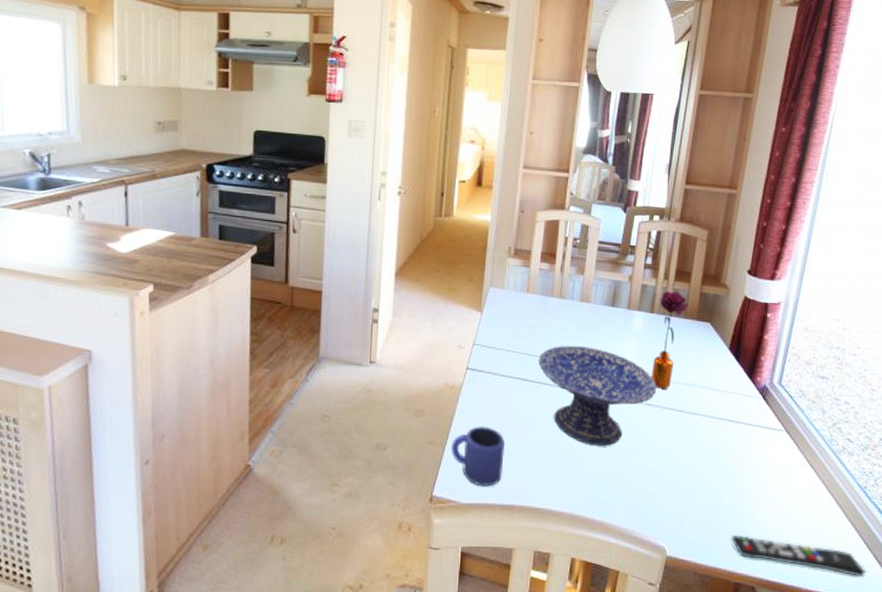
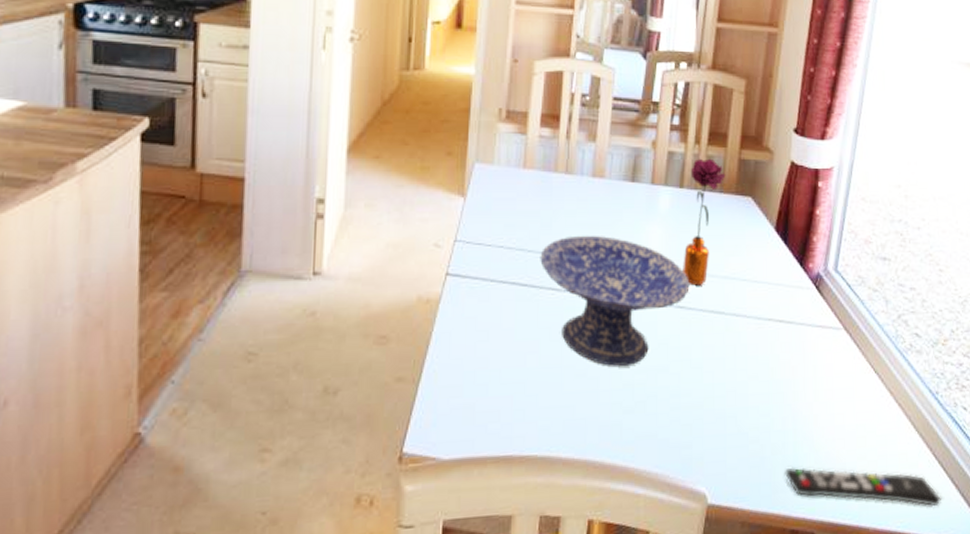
mug: present [451,425,506,486] -> none [427,350,500,434]

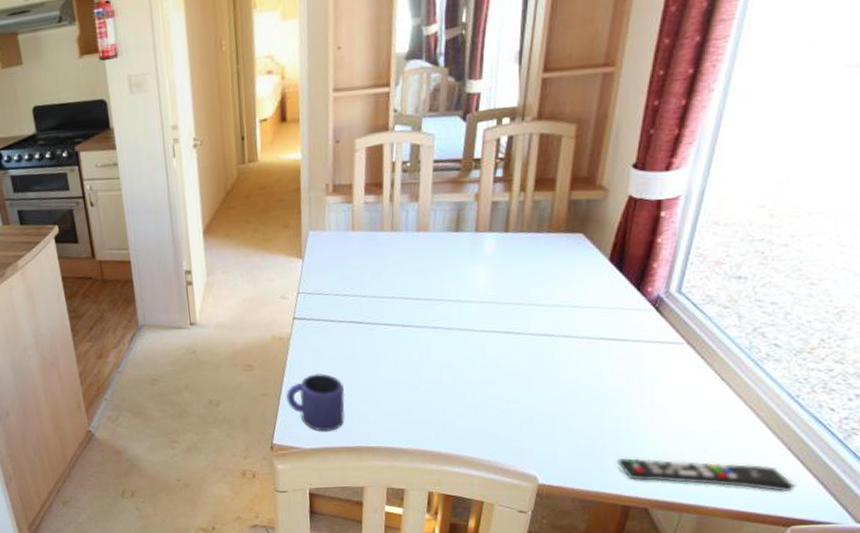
mug: none [427,350,500,434] -> present [287,373,345,431]
decorative bowl: present [540,235,690,366] -> none [372,279,518,381]
flower: present [683,158,726,286] -> none [510,202,554,314]

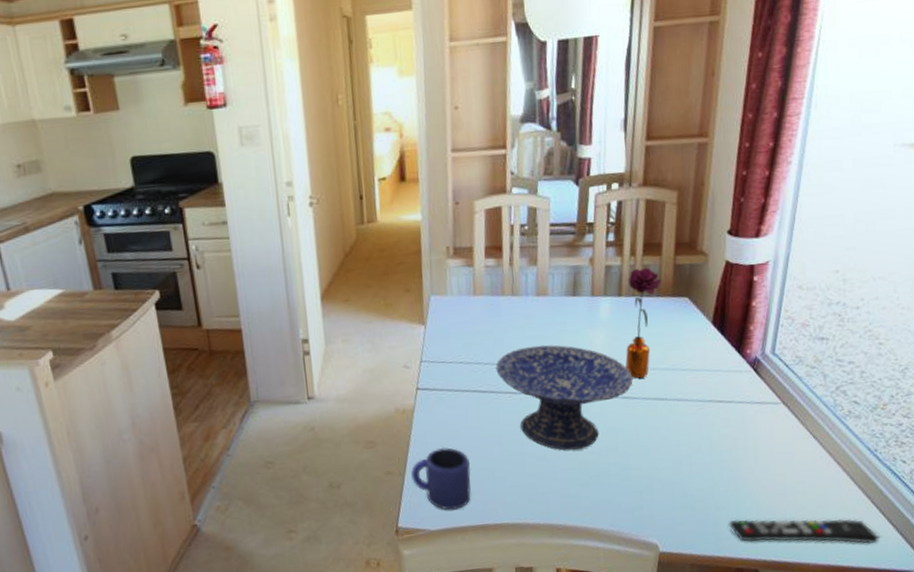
decorative bowl: none [372,279,518,381] -> present [496,344,633,450]
flower: none [510,202,554,314] -> present [625,267,662,379]

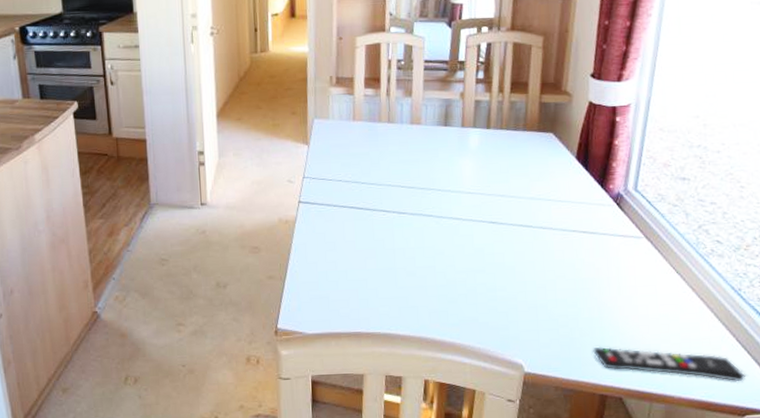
mug: present [411,447,471,510] -> none [291,257,347,316]
decorative bowl: present [496,344,633,450] -> none [371,169,500,268]
flower: present [625,267,662,379] -> none [493,103,528,206]

